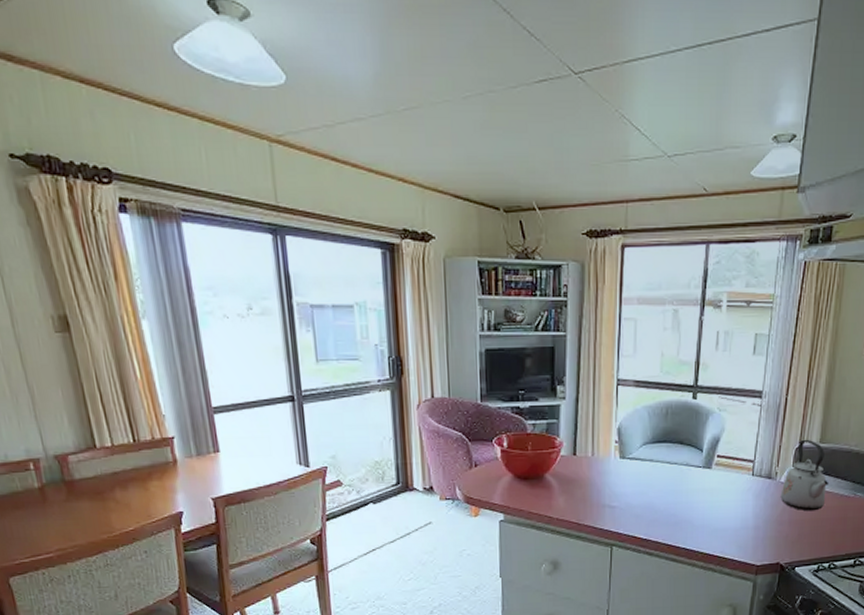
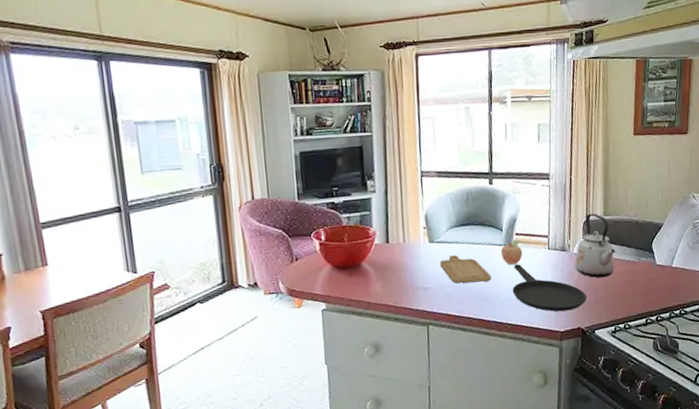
chopping board: none [630,474,686,505] -> present [439,255,491,284]
fruit: none [698,462,723,490] -> present [500,239,523,265]
frying pan: none [707,489,791,544] -> present [512,264,587,312]

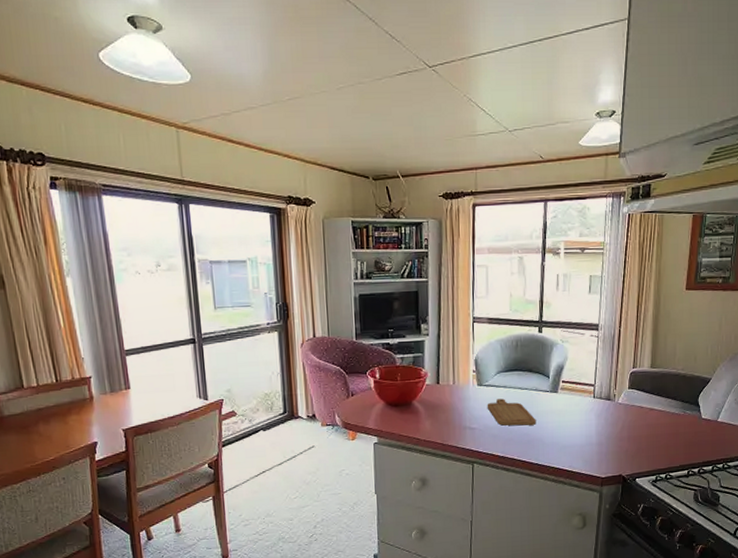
fruit: present [500,239,523,265] -> none [546,386,568,411]
frying pan: present [512,264,587,312] -> none [556,411,630,459]
kettle: present [574,213,616,278] -> none [619,365,661,428]

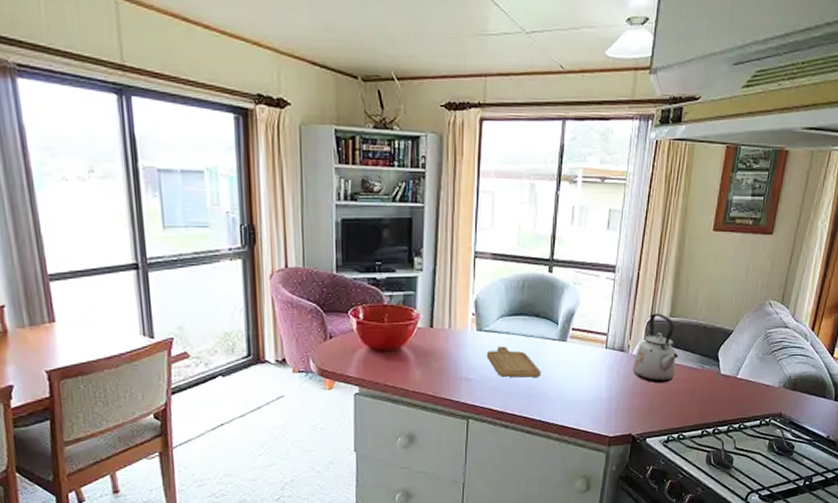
kettle: none [619,365,661,428] -> present [632,313,679,384]

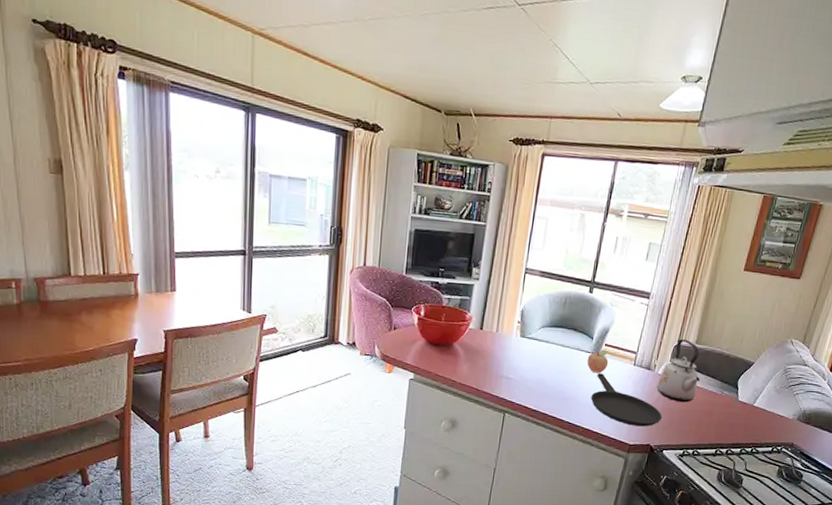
chopping board: present [486,346,541,378] -> none [526,353,574,383]
fruit: none [554,334,578,362] -> present [586,349,609,374]
frying pan: none [562,362,642,416] -> present [591,373,663,427]

